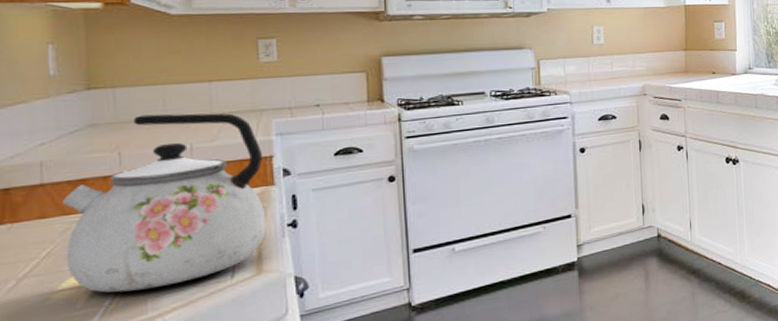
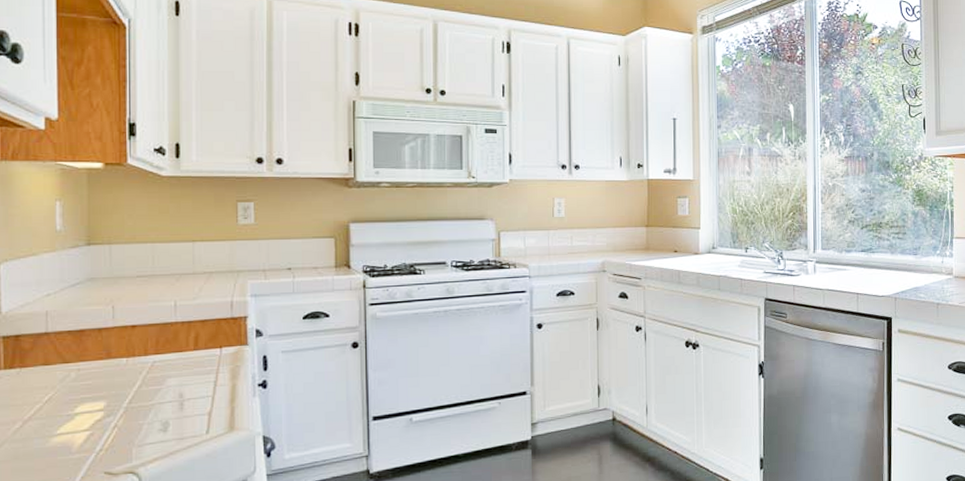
kettle: present [61,113,267,293] -> none [62,271,240,440]

